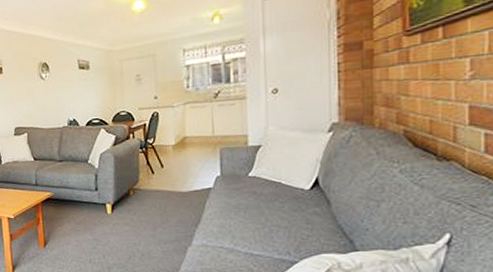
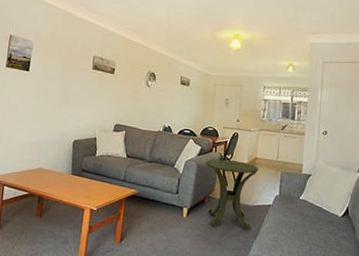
side table: none [125,144,191,220] -> present [206,159,259,231]

